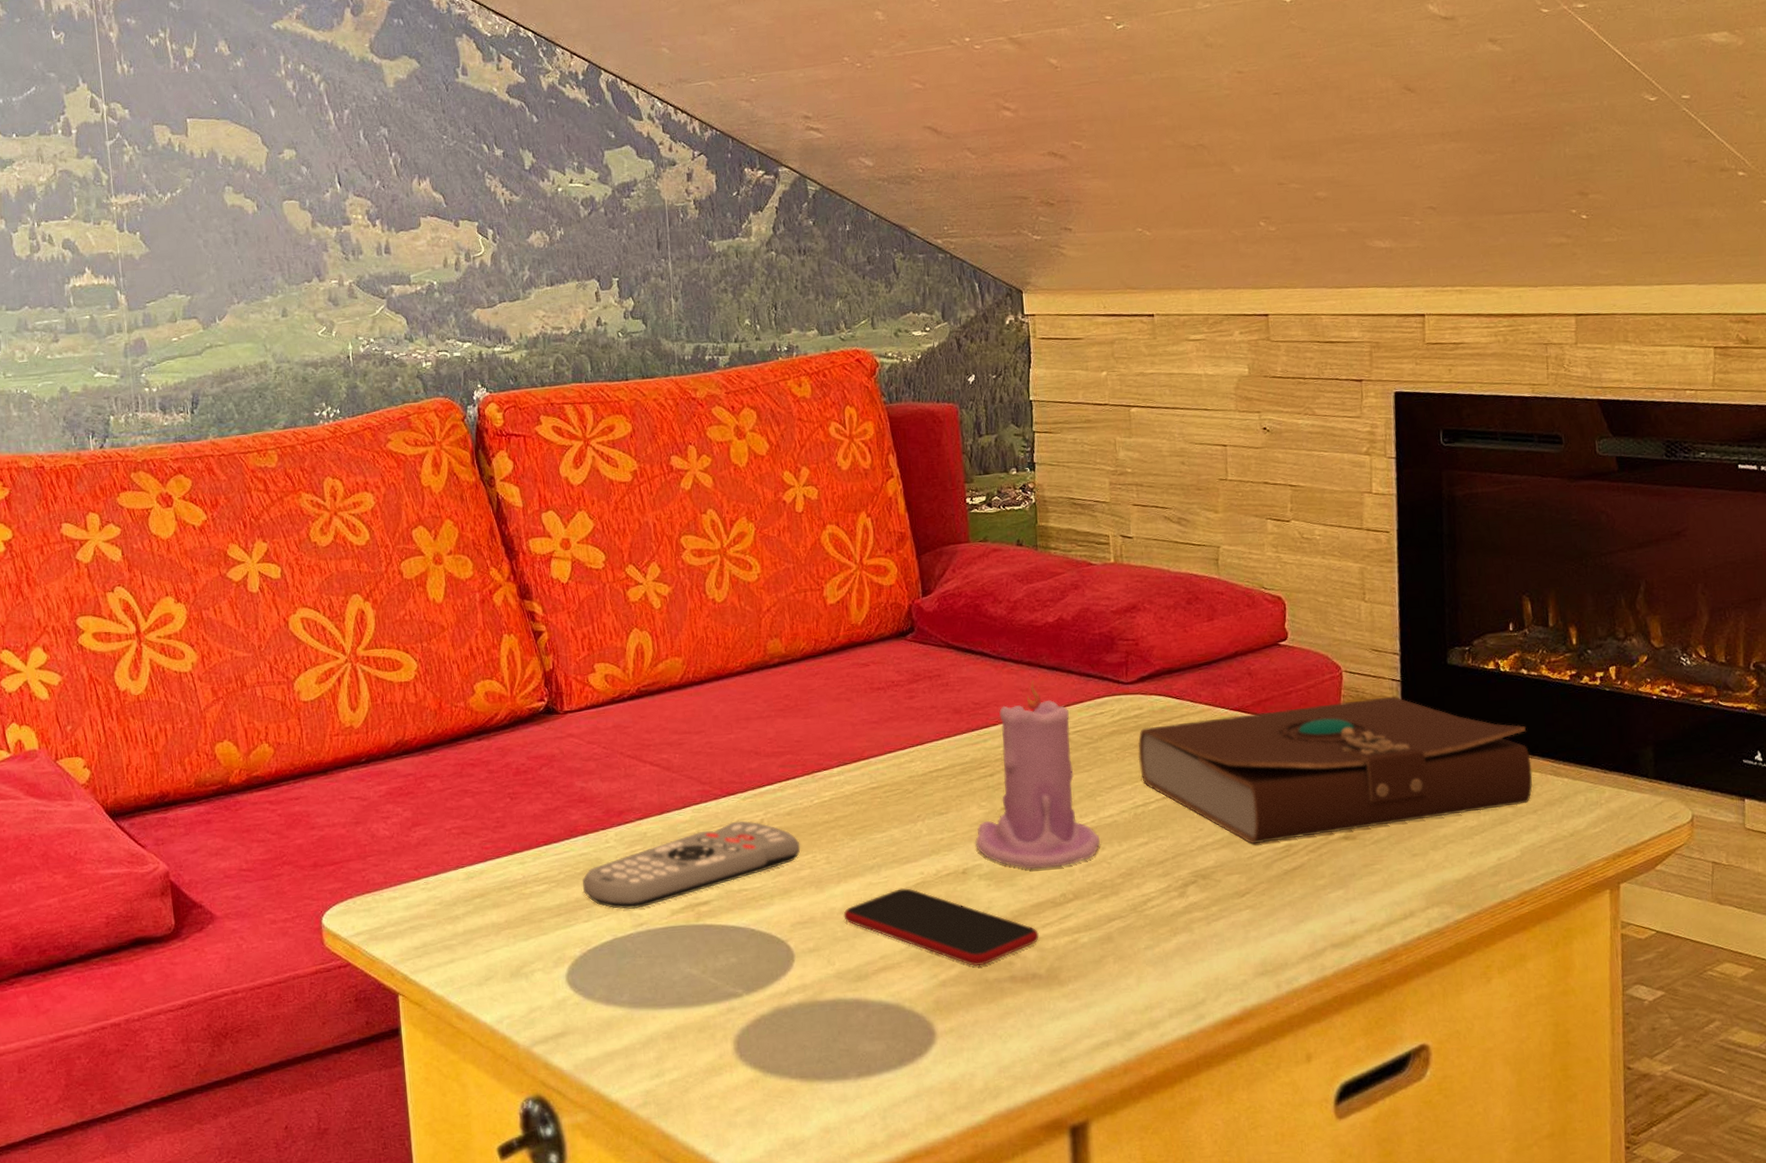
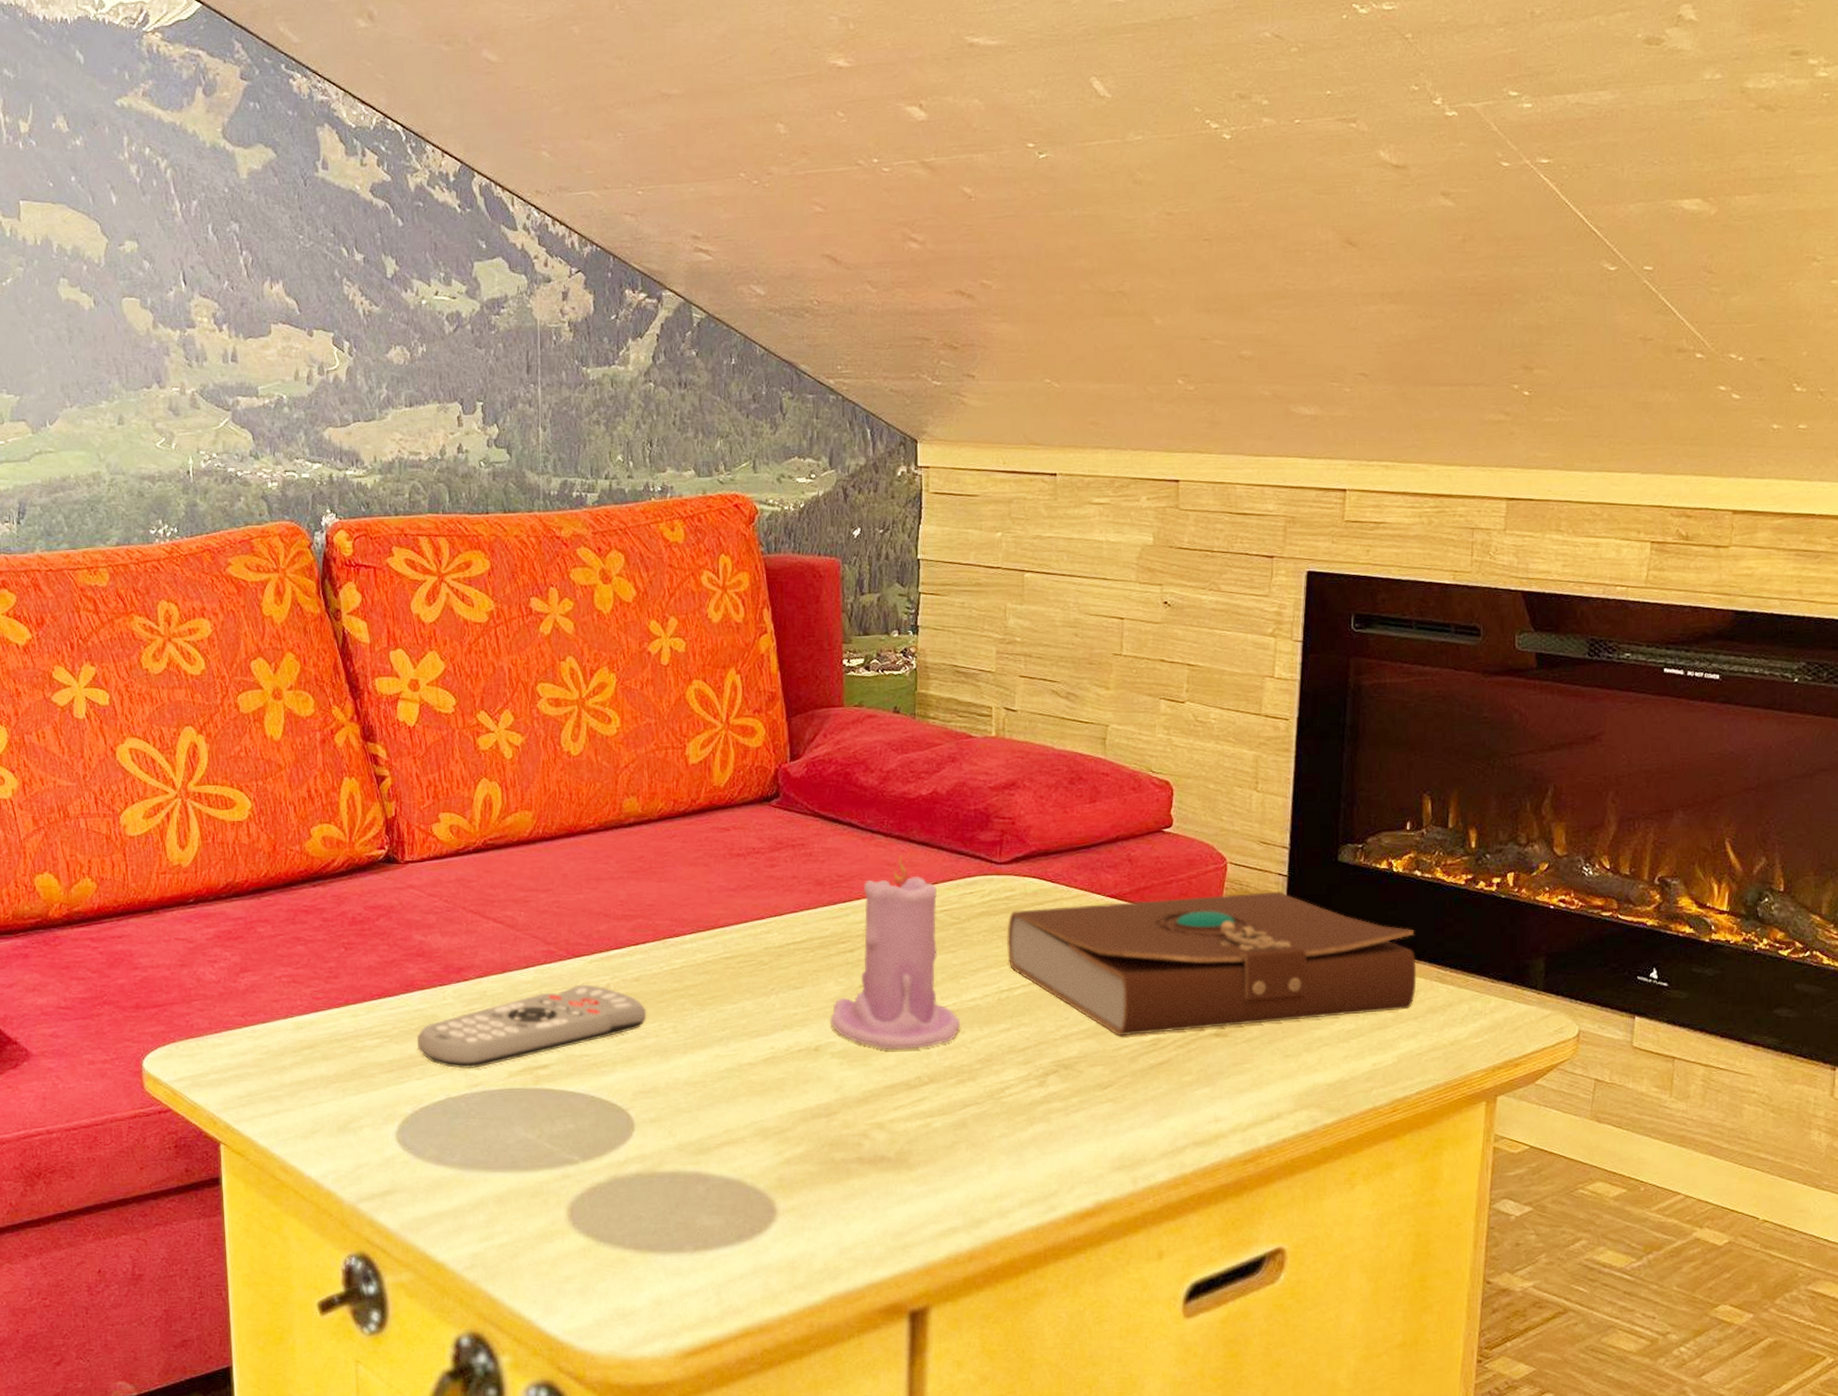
smartphone: present [843,888,1040,967] -> none [688,1062,891,1146]

